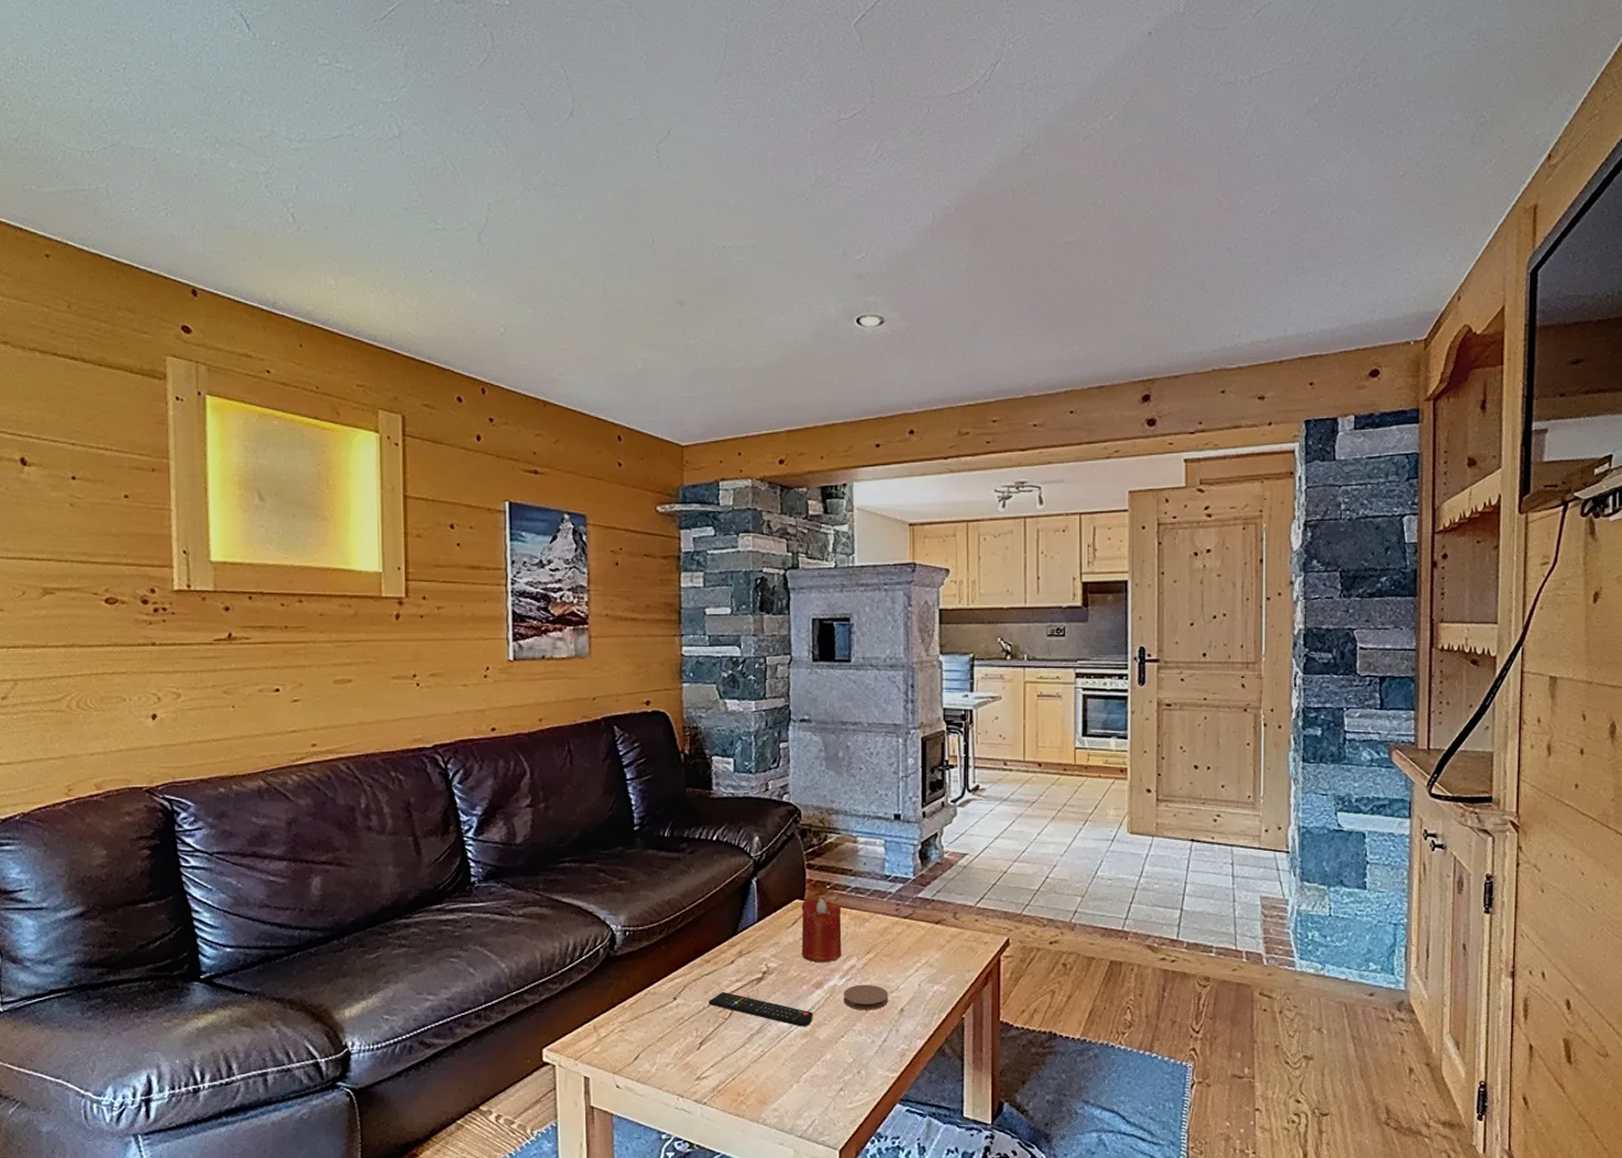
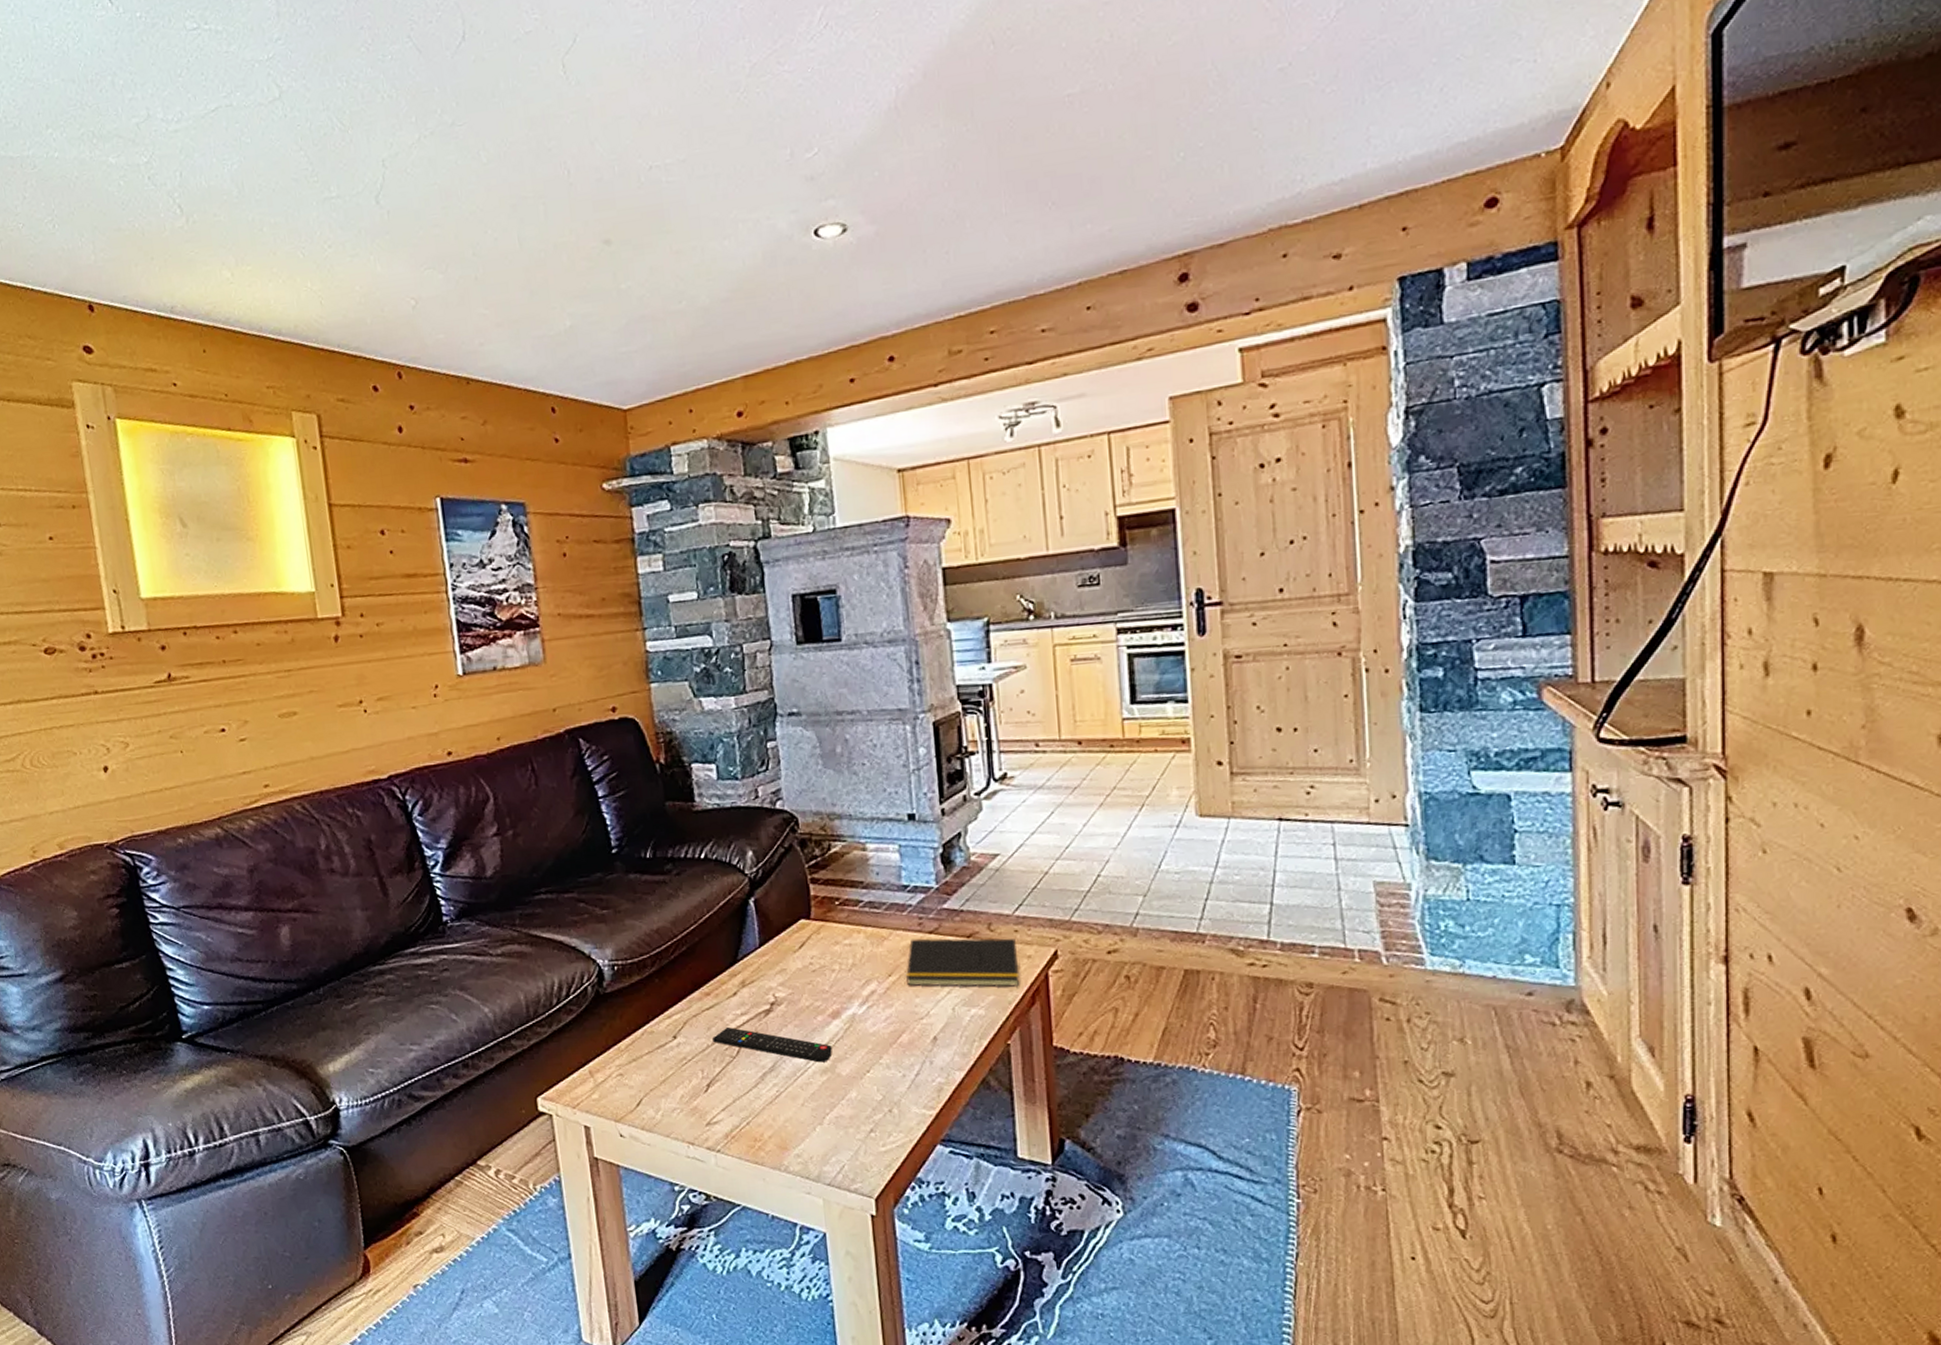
candle: present [801,898,842,963] -> none [807,916,859,990]
coaster: present [843,984,888,1010] -> none [865,1011,918,1041]
notepad: none [882,922,977,968] -> present [906,938,1020,987]

